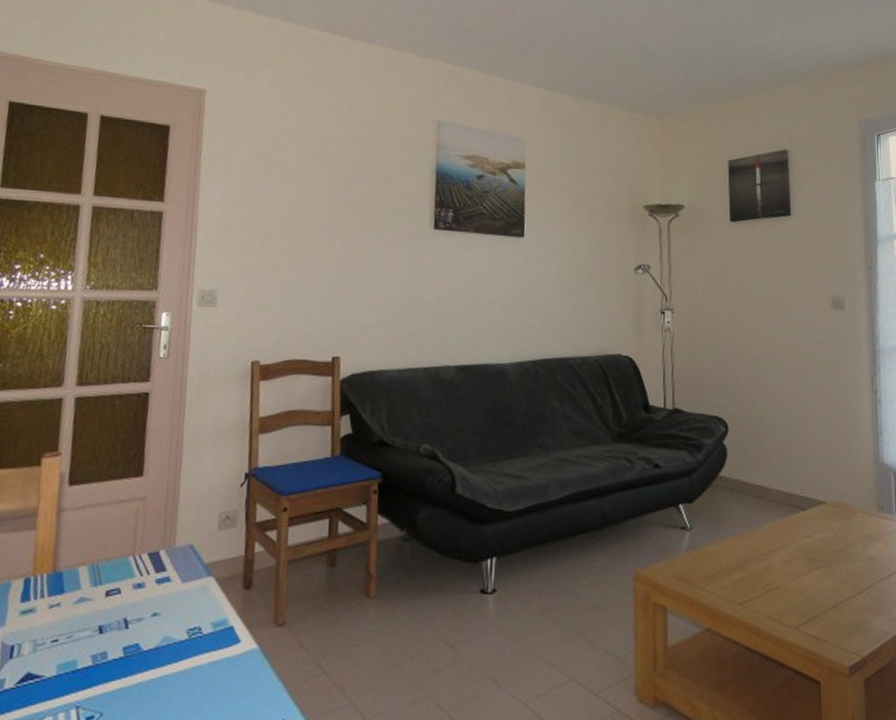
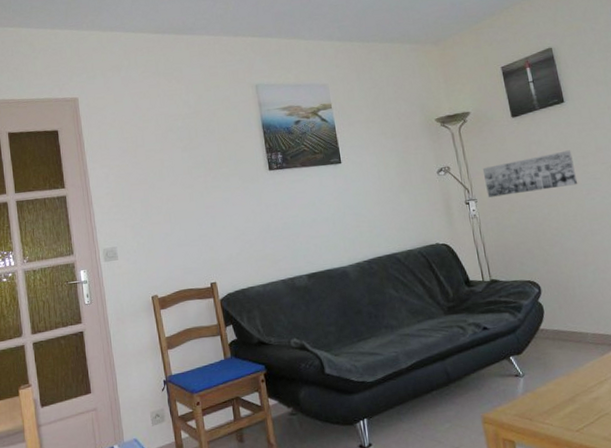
wall art: none [686,271,790,313] -> present [482,150,578,198]

